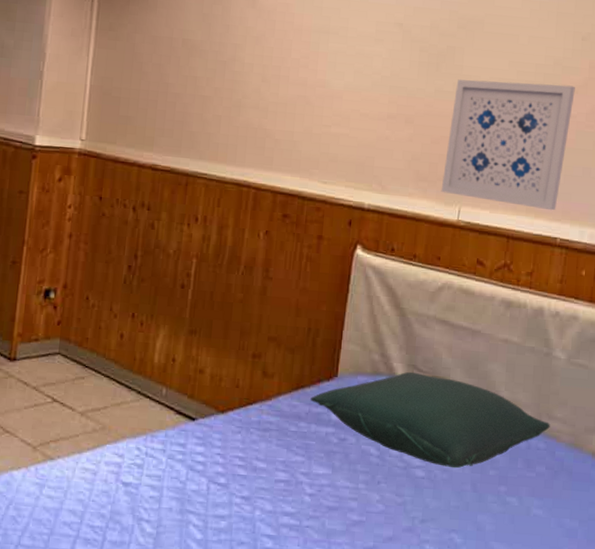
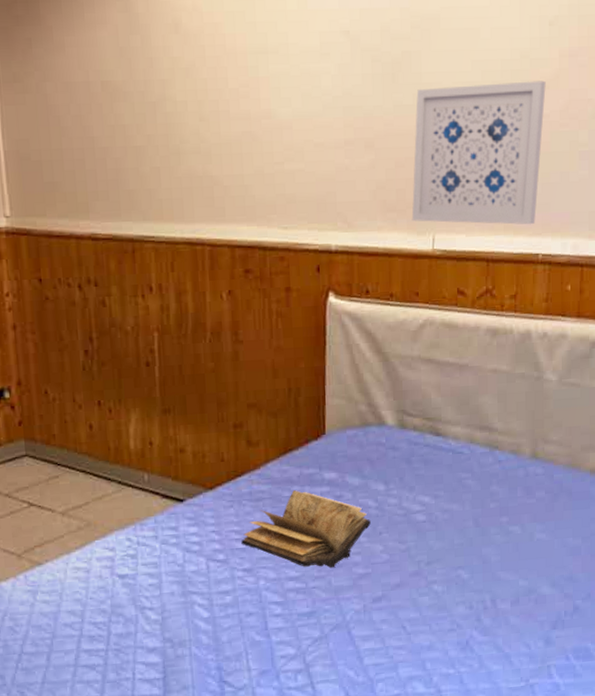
book: none [243,426,371,510] -> present [241,490,371,568]
pillow: present [310,371,550,469] -> none [300,417,547,508]

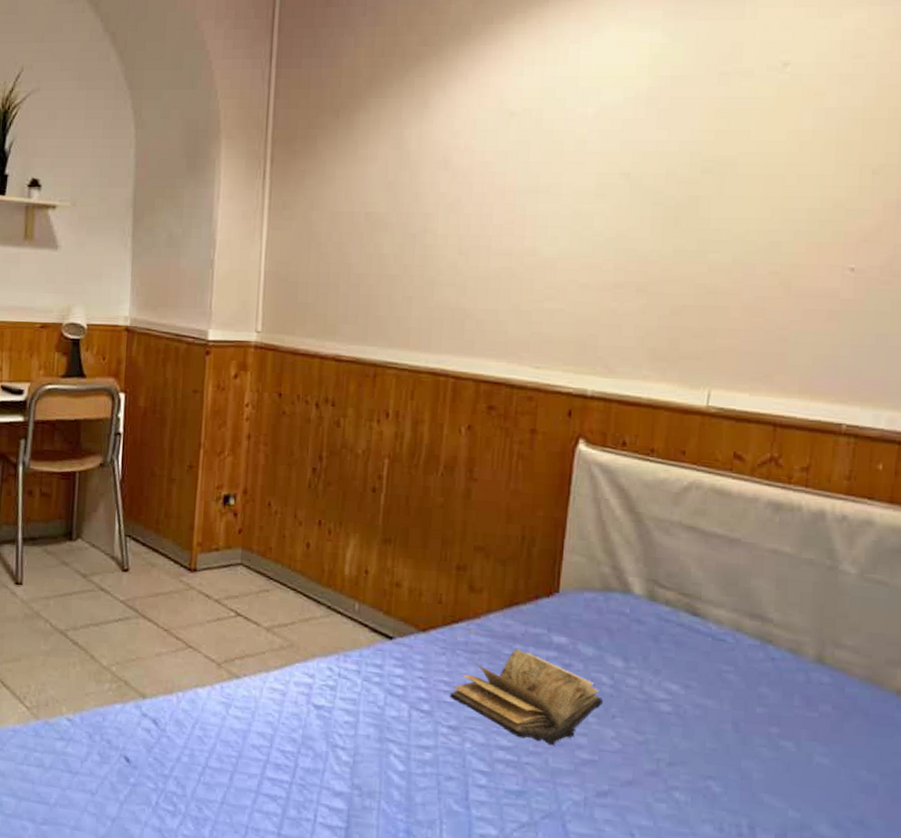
wall art: present [411,80,546,225] -> none [684,232,864,391]

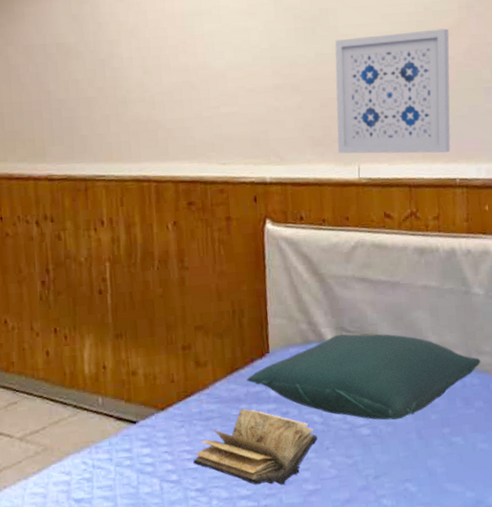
pillow: none [527,587,838,704] -> present [247,334,481,421]
wall art: none [684,232,864,391] -> present [334,28,451,154]

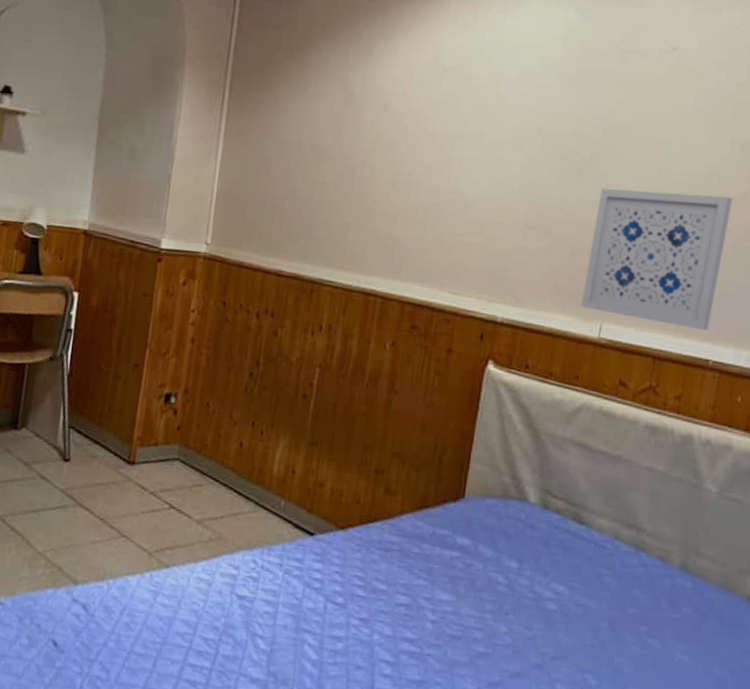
book: present [193,408,317,486] -> none [362,548,498,639]
pillow: present [247,334,481,421] -> none [435,496,699,604]

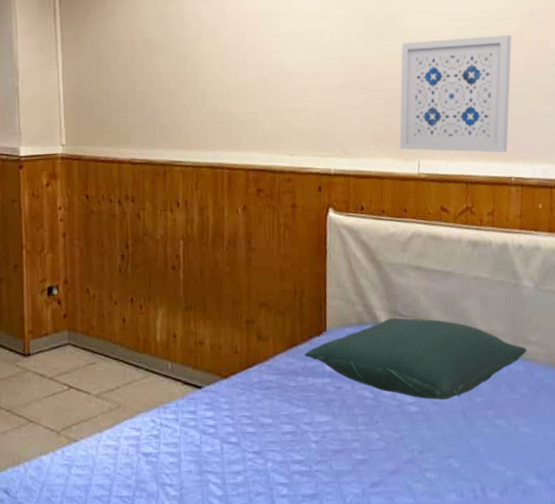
pillow: none [435,496,699,604] -> present [304,317,527,401]

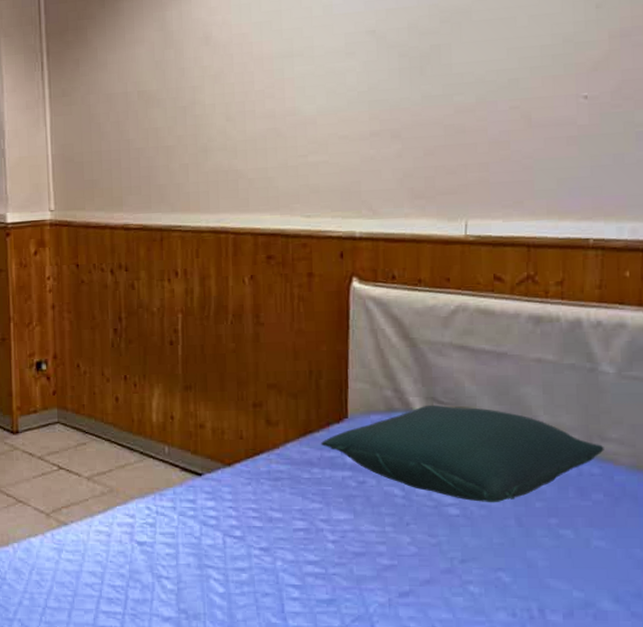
wall art: present [399,35,512,153] -> none [441,63,594,209]

